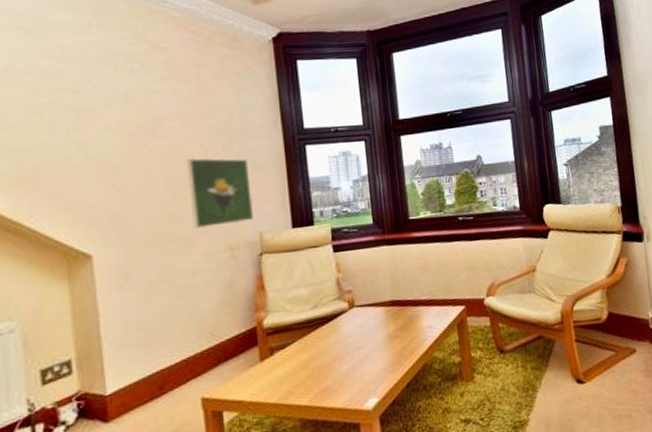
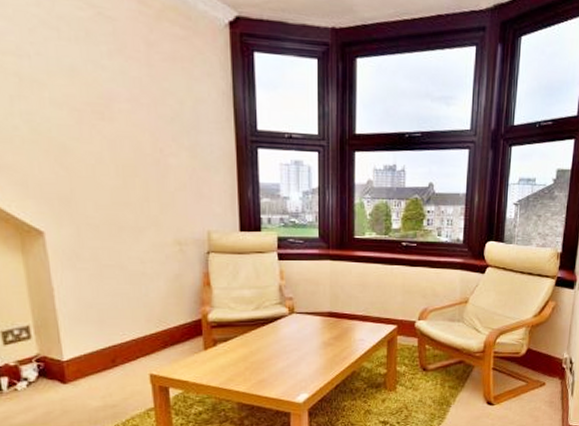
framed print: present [186,158,254,229] -> none [136,147,203,221]

